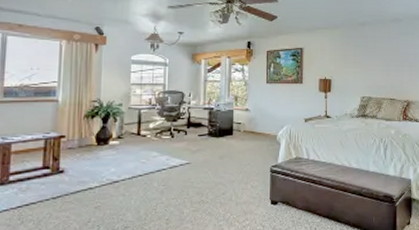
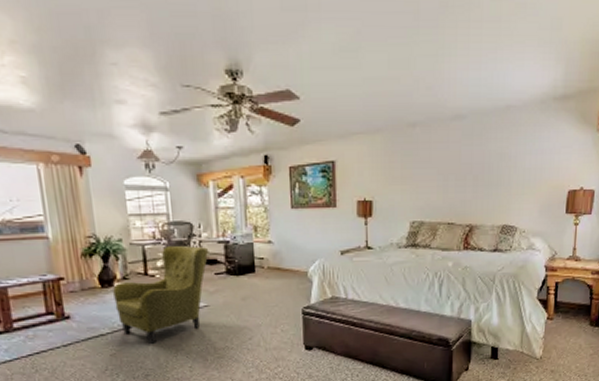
armchair: none [107,110,196,197] -> present [113,245,209,344]

